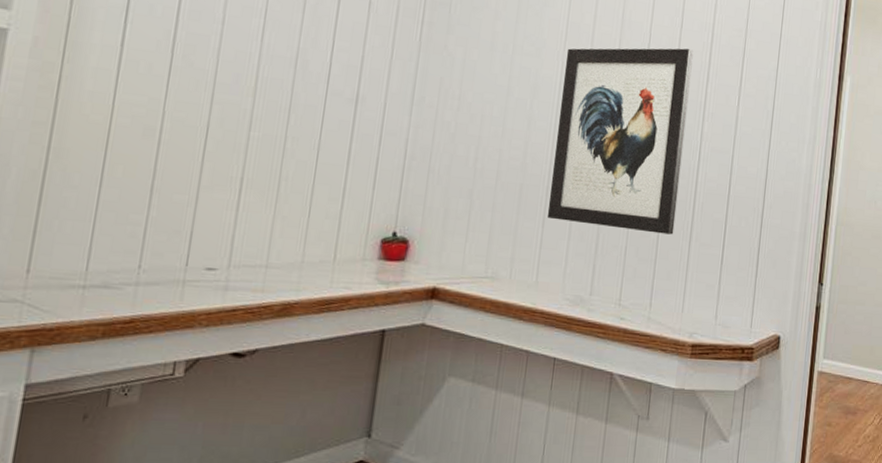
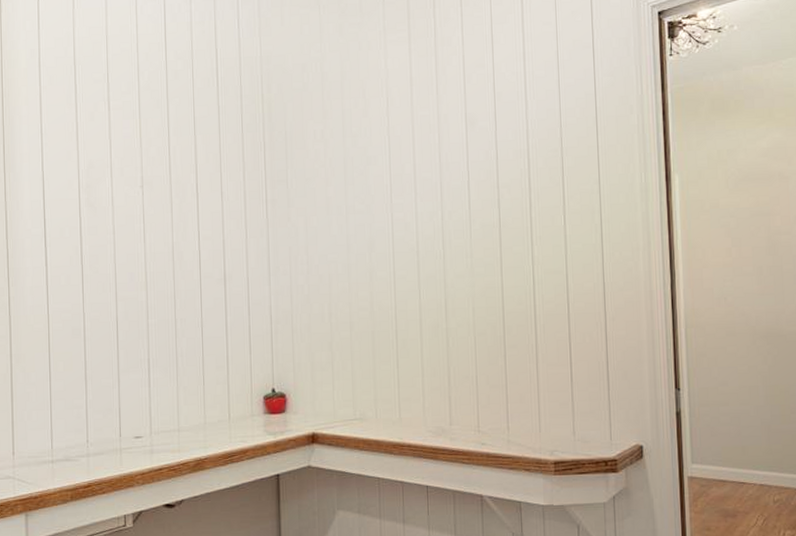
wall art: present [547,48,694,235] -> none [394,179,520,360]

